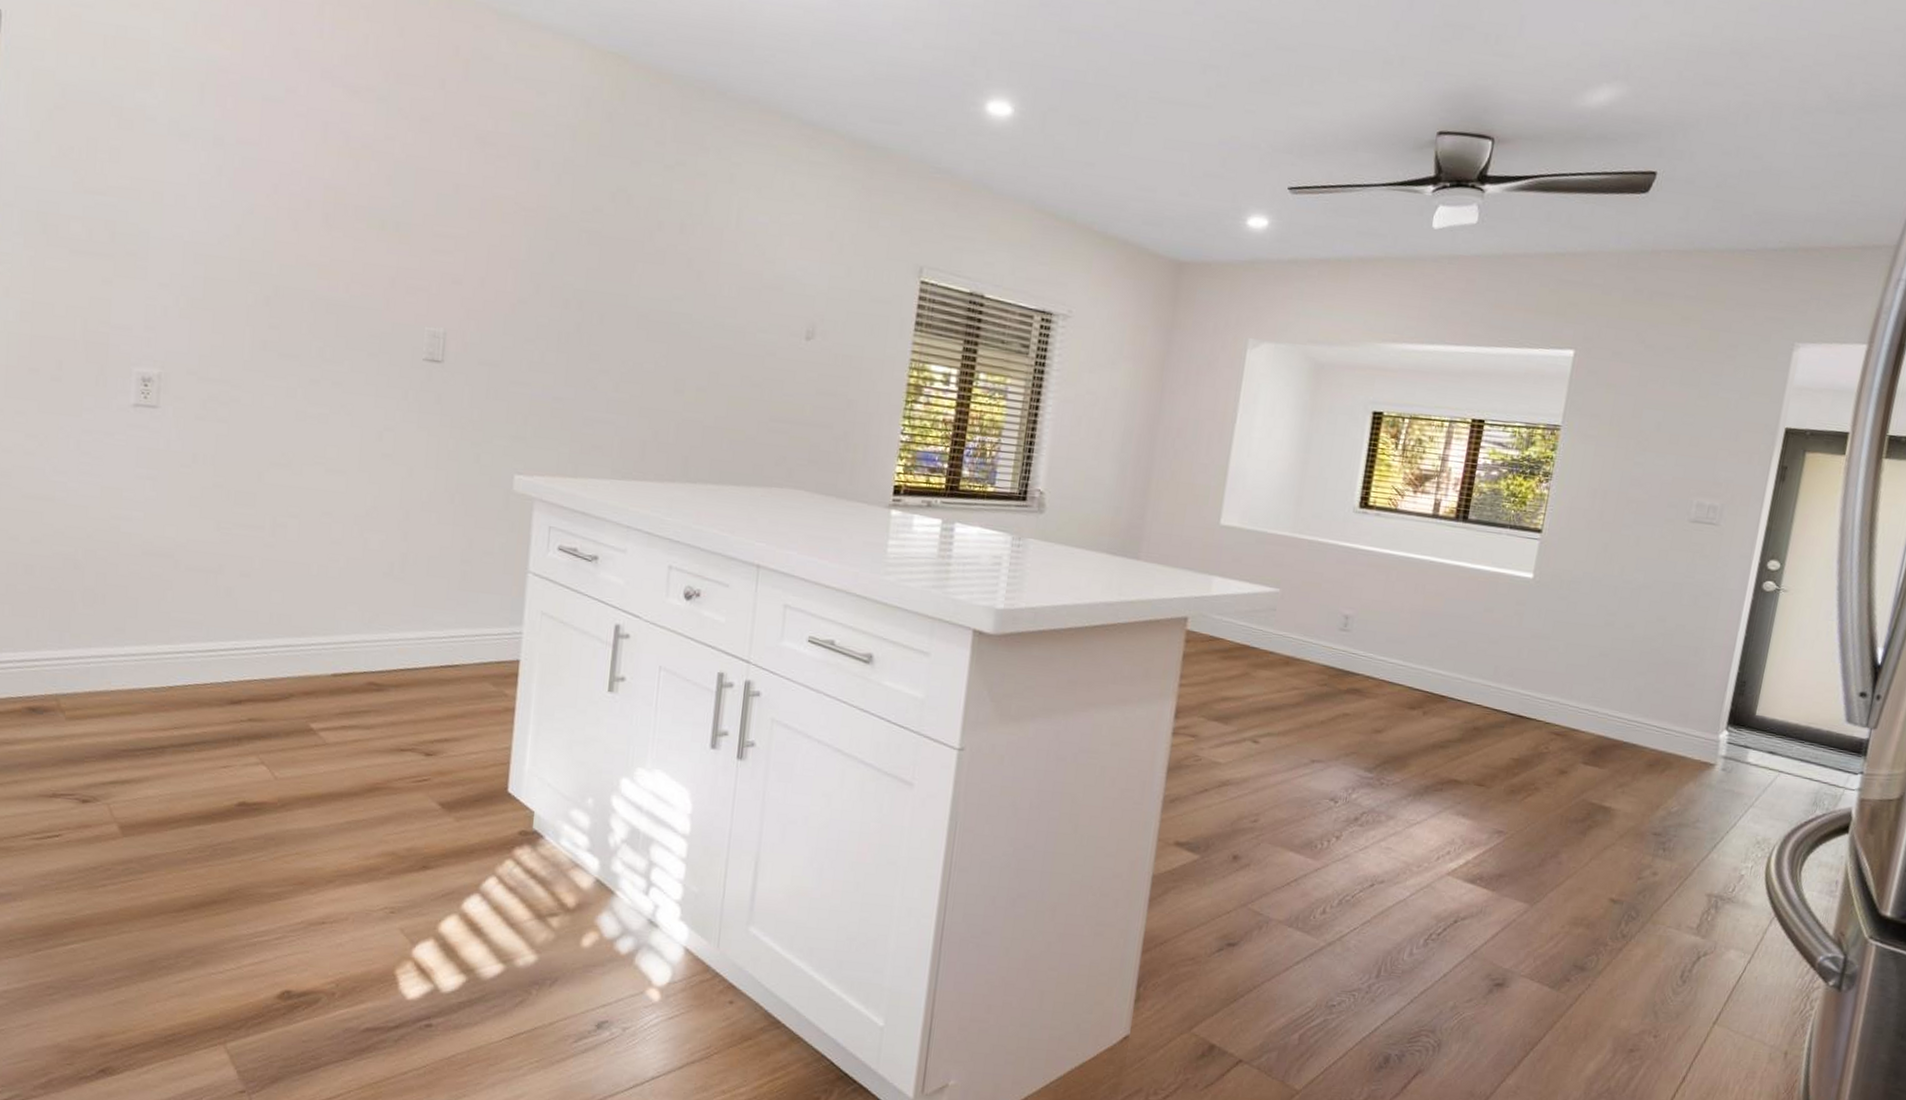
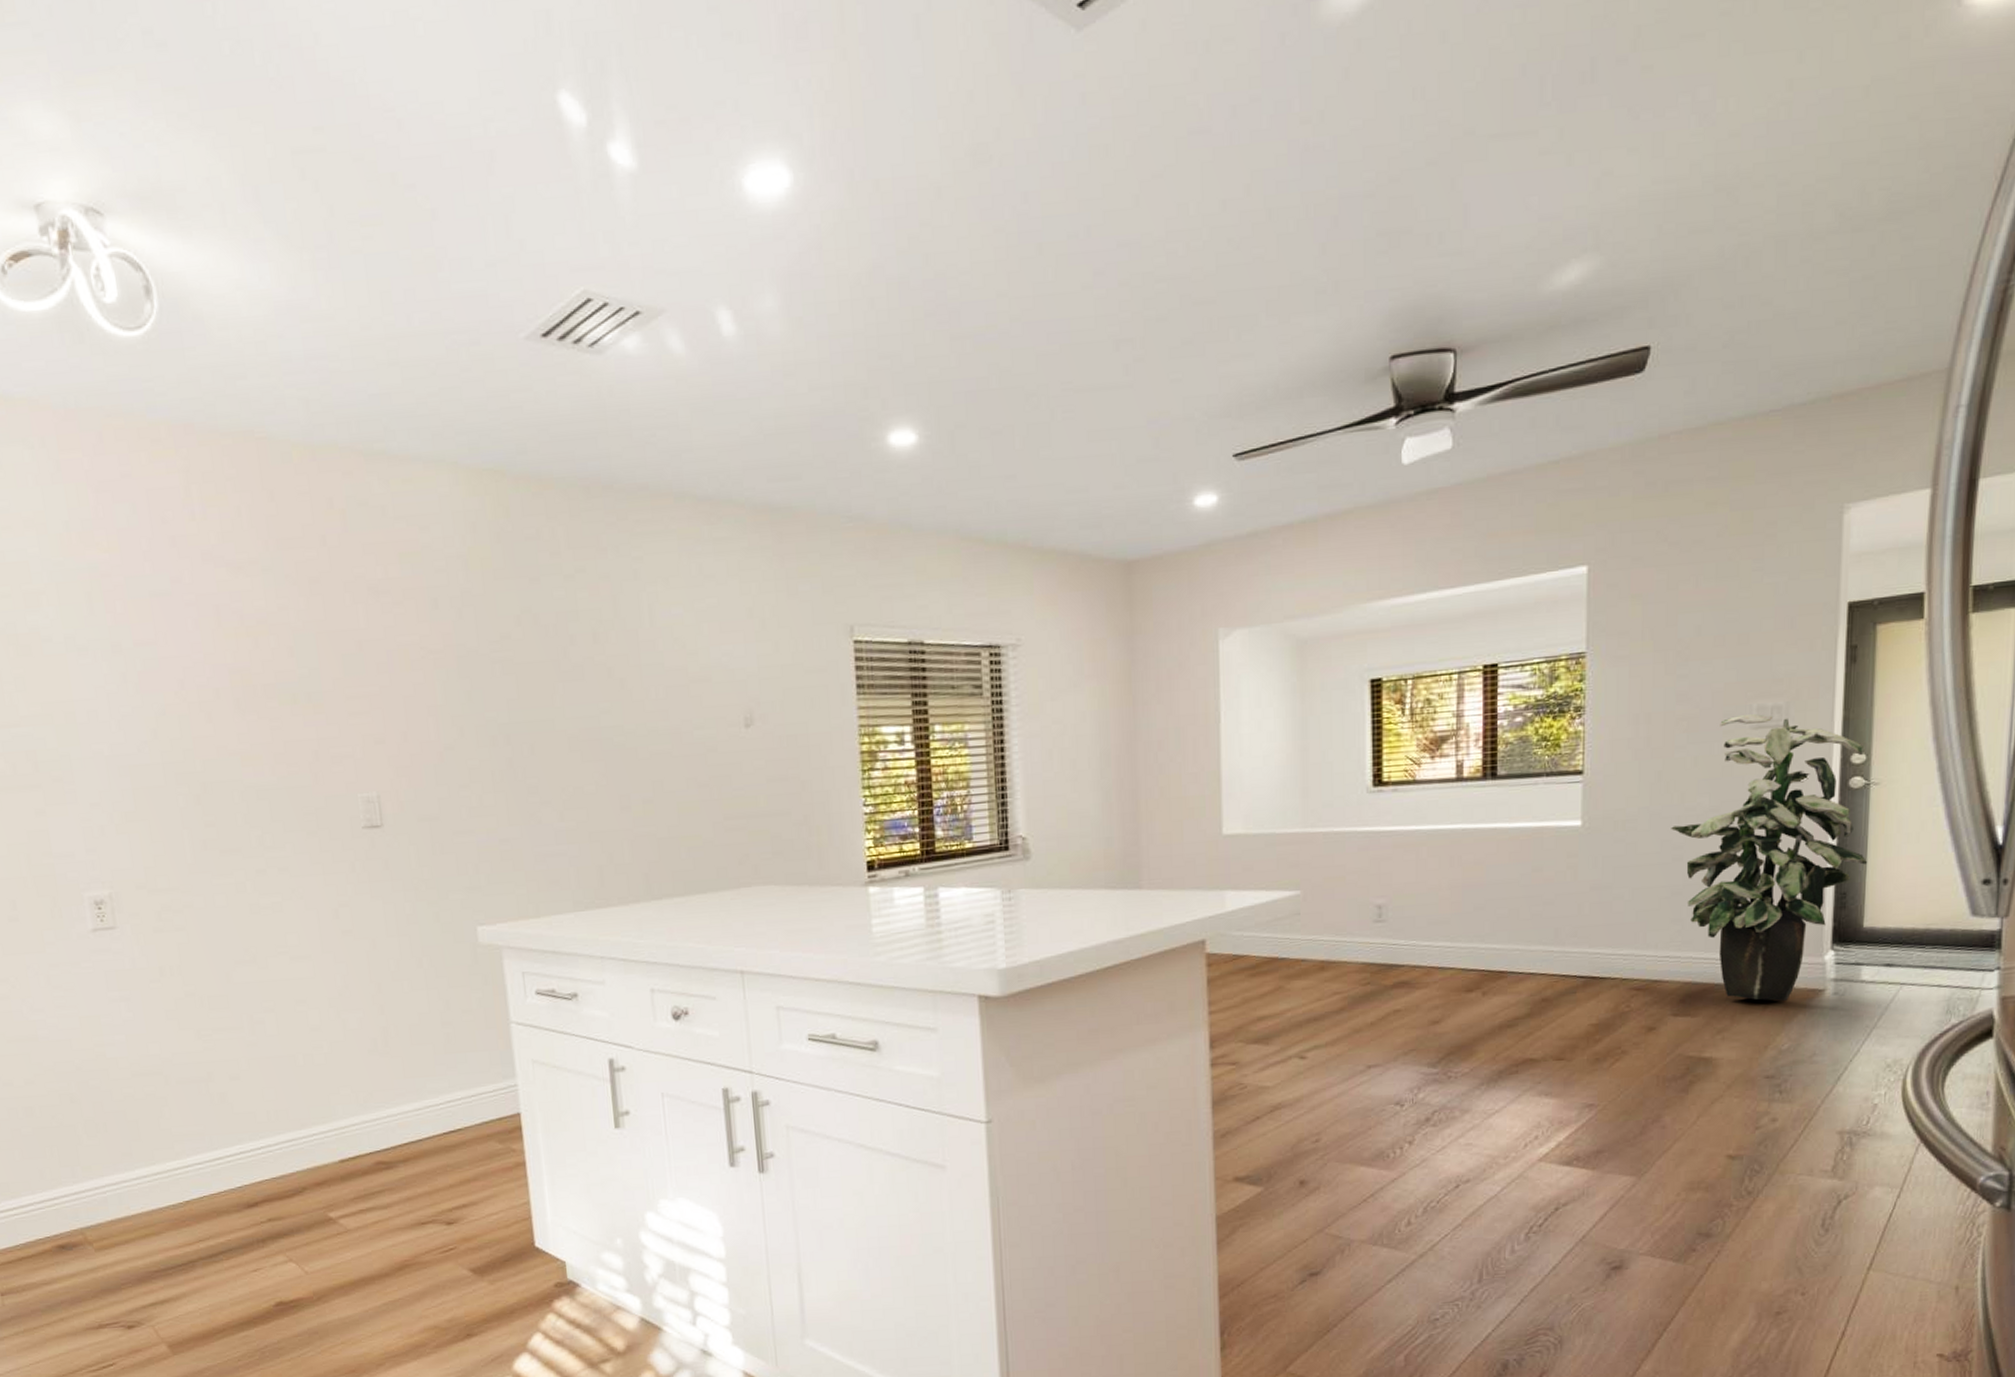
indoor plant: none [1608,507,1779,769] -> present [1671,714,1867,1002]

